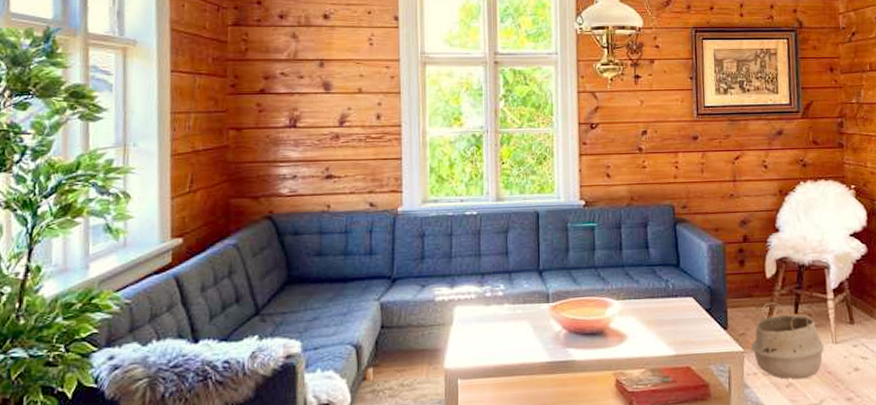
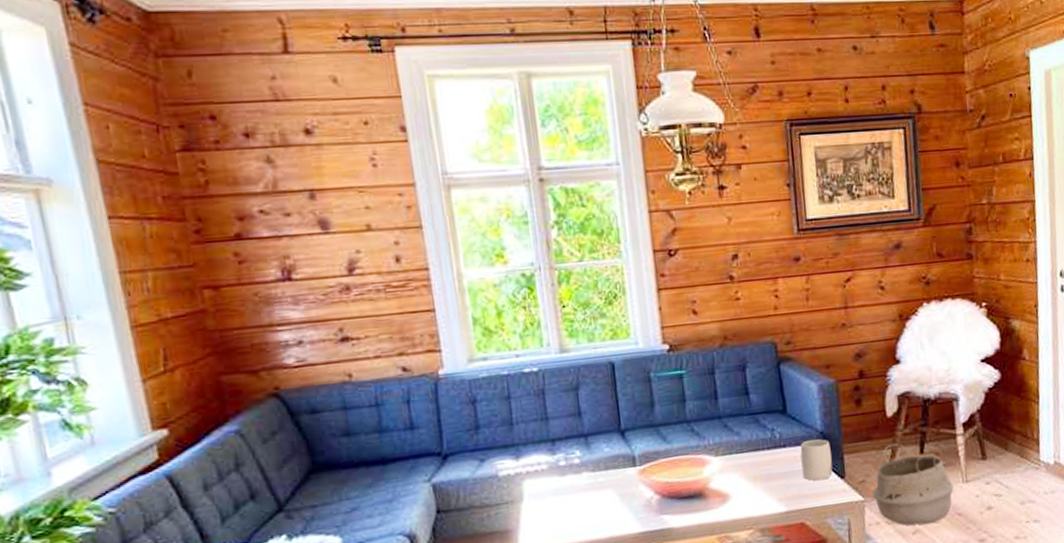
mug: none [690,292,718,330] -> present [800,439,833,481]

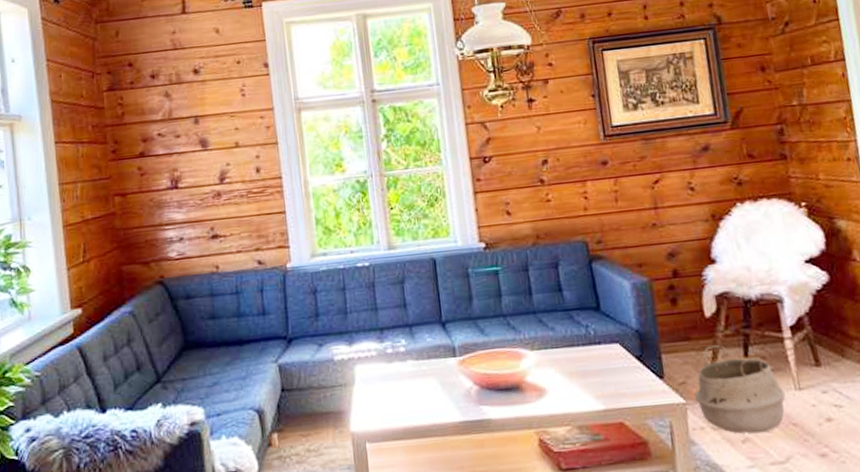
mug: present [800,439,833,481] -> none [615,337,651,380]

